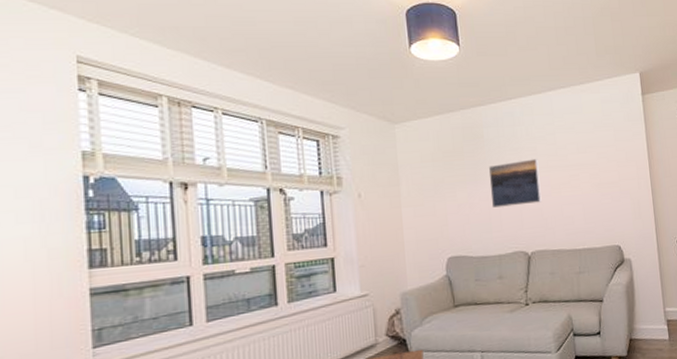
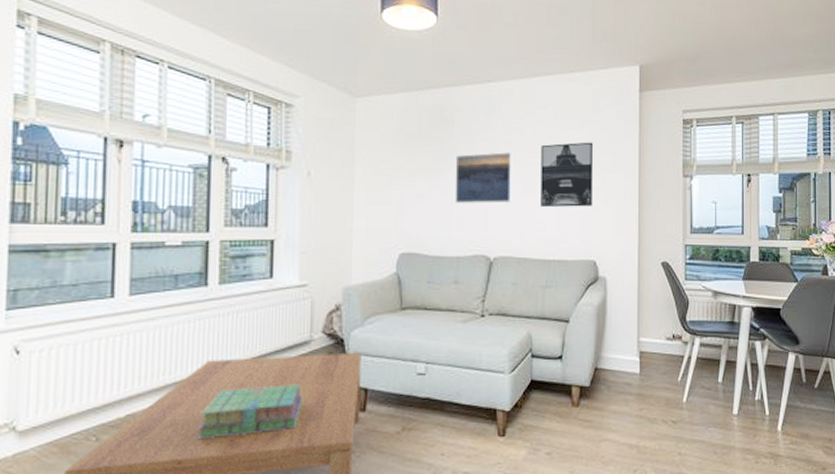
wall art: none [562,142,612,204] -> present [541,142,593,208]

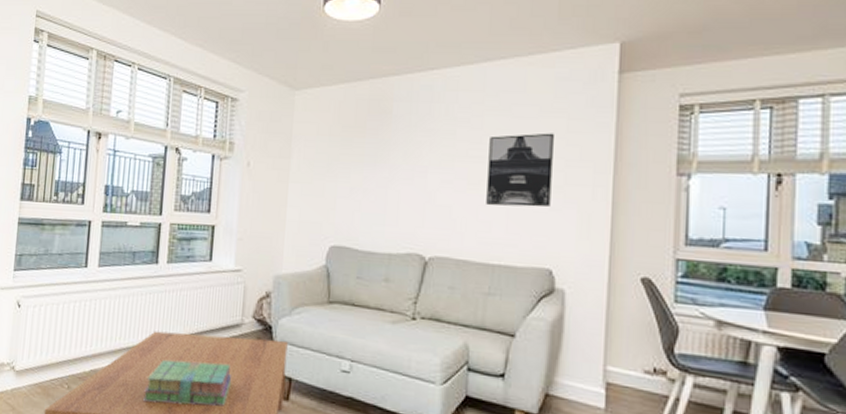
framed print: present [454,152,512,204] -> none [389,144,456,199]

